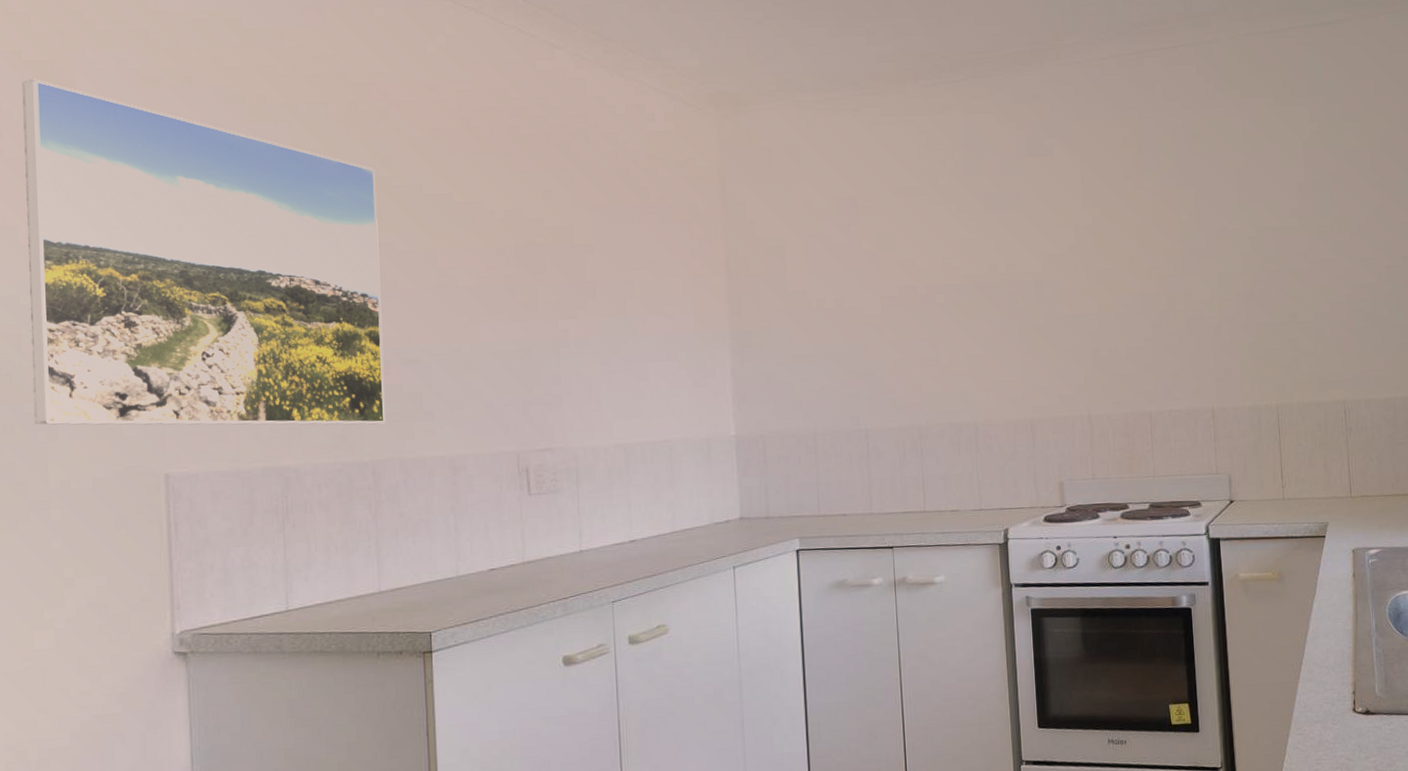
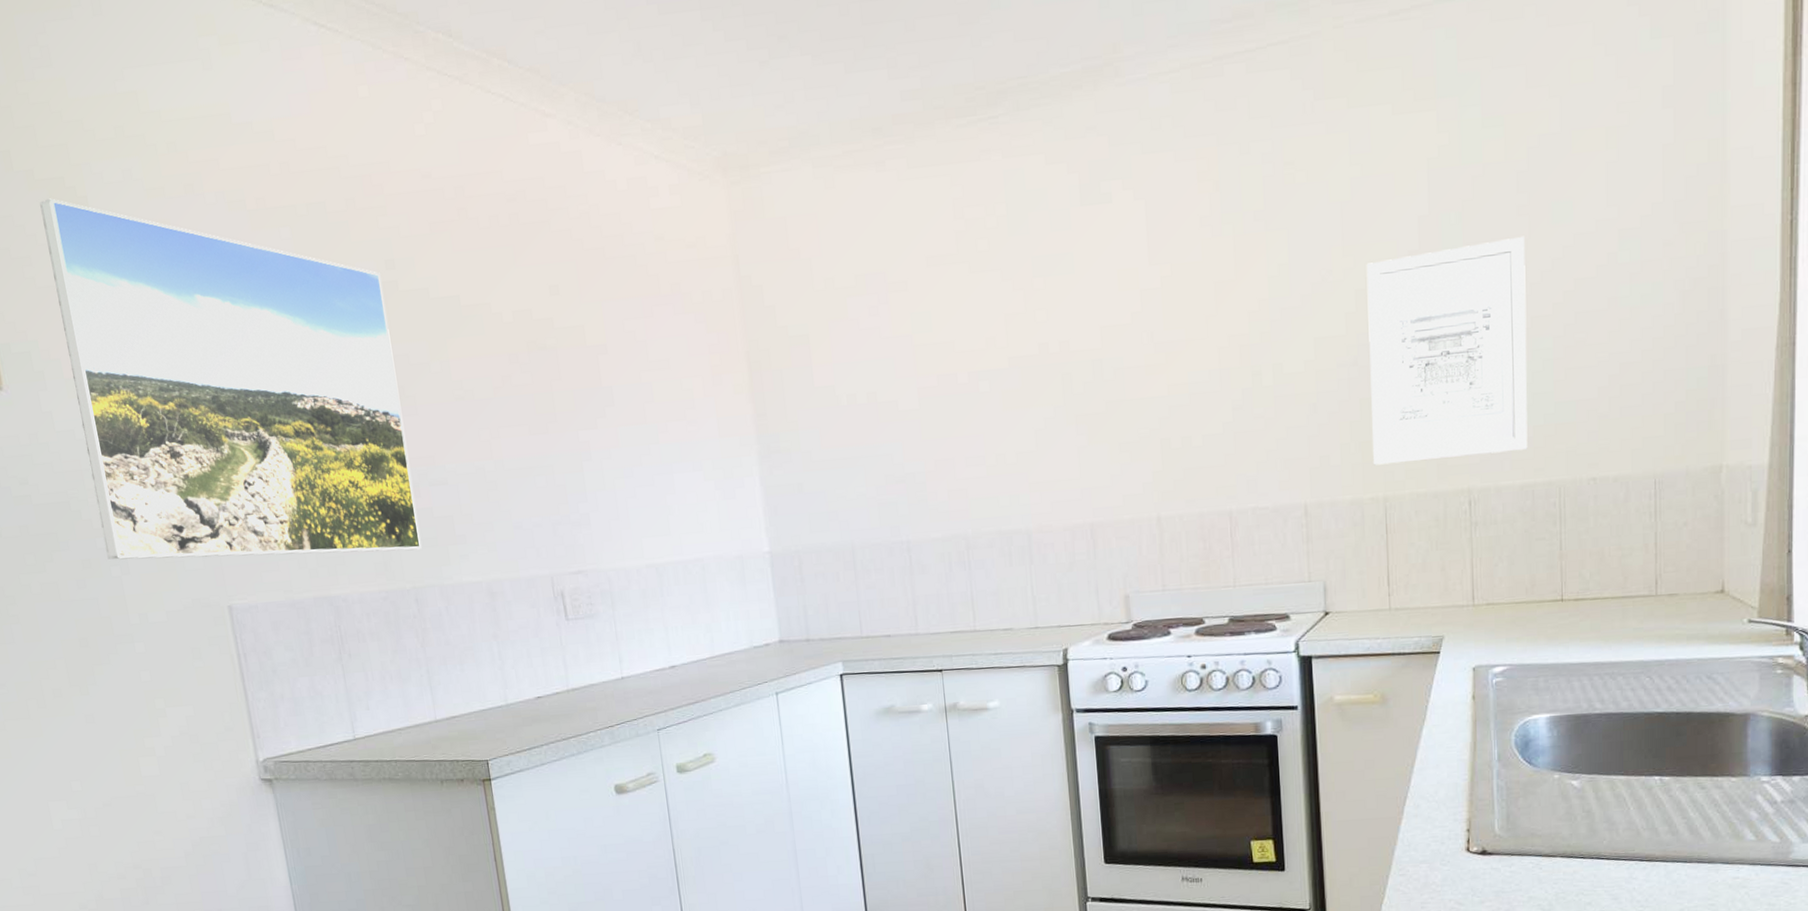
wall art: none [1258,204,1389,378] -> present [1366,236,1528,465]

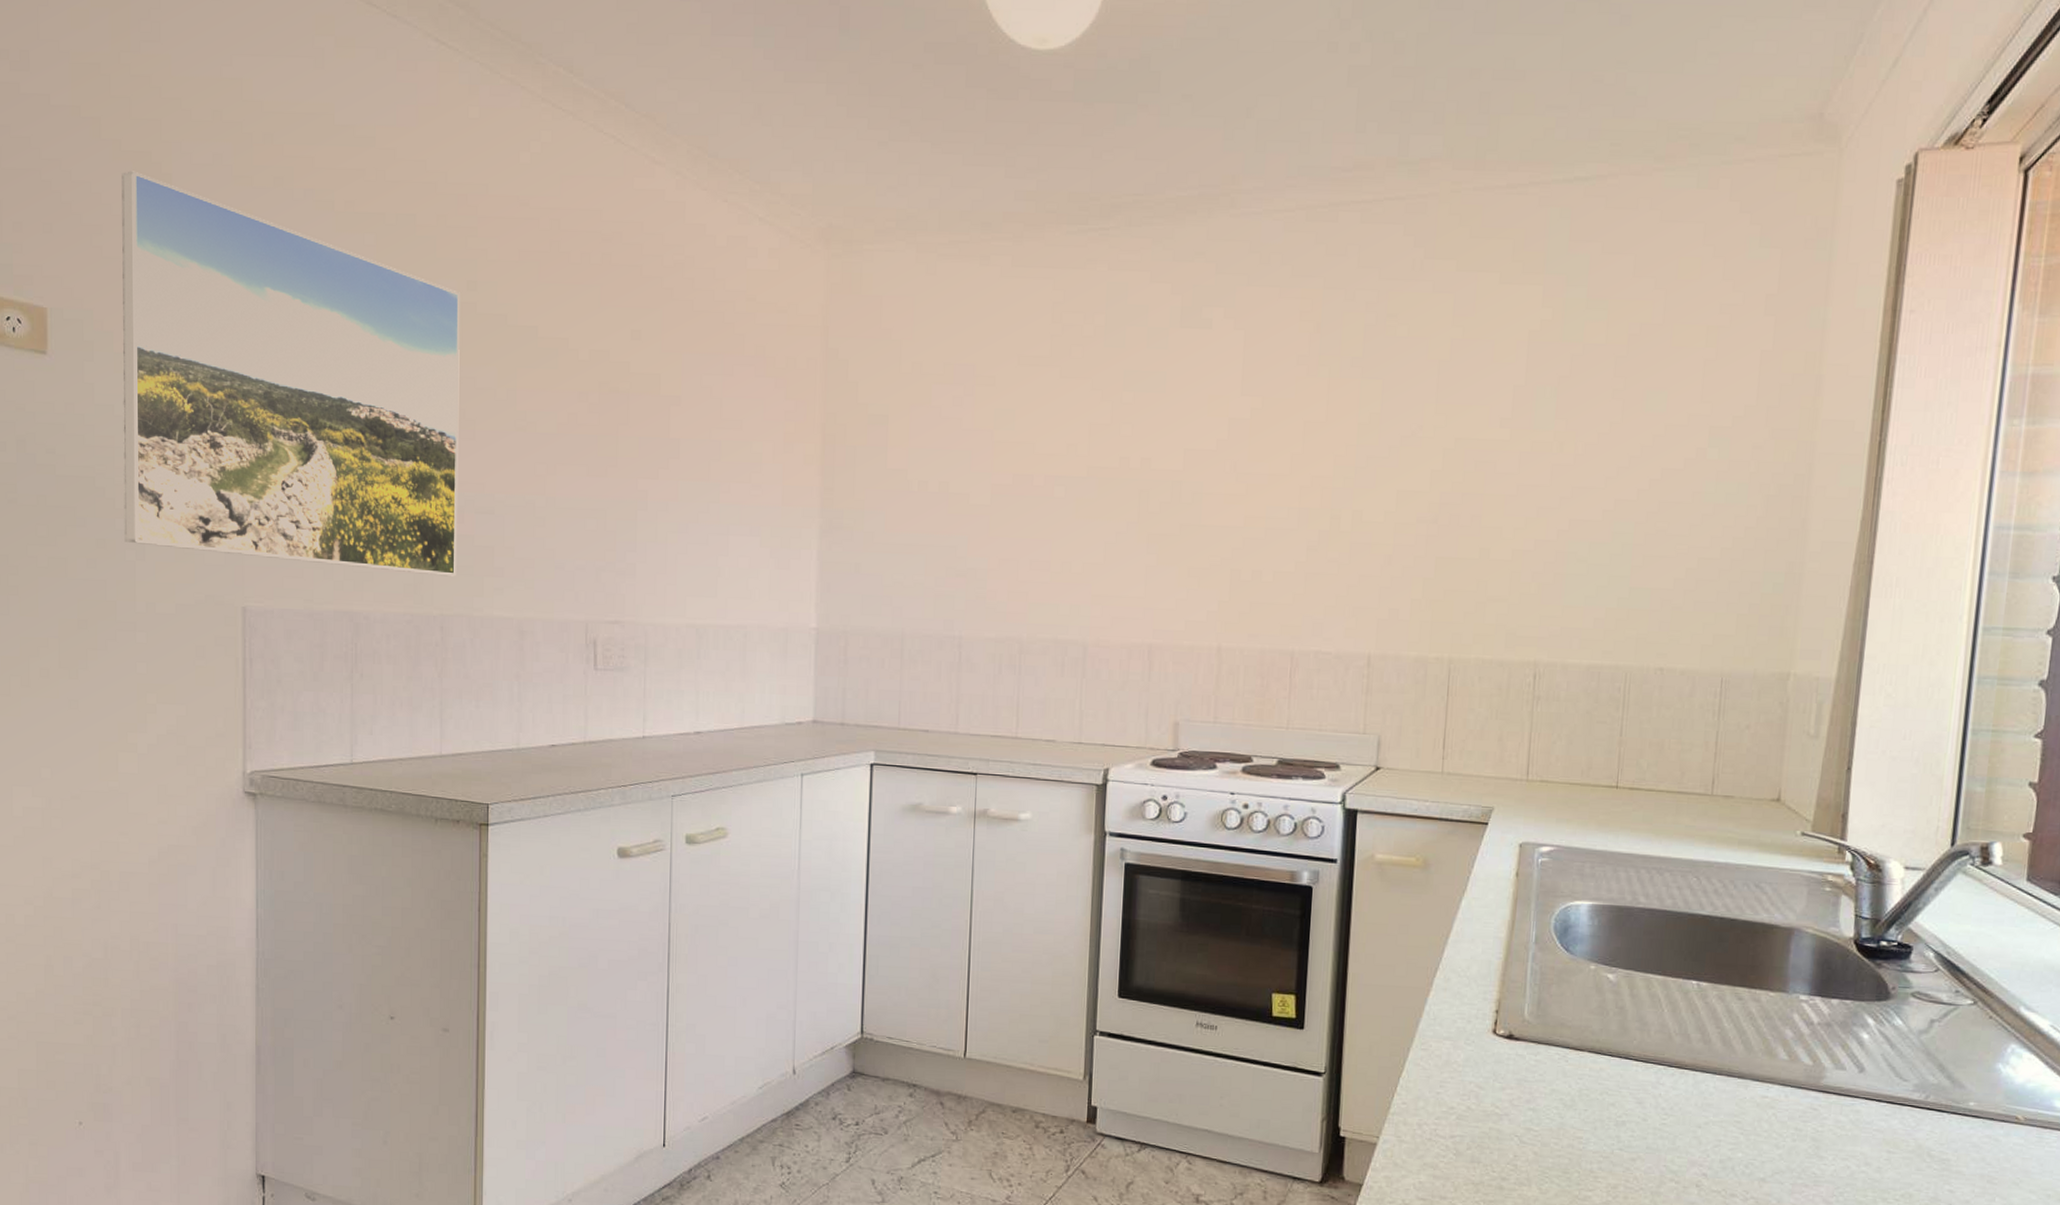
wall art: present [1366,236,1528,465] -> none [1441,419,1617,631]

